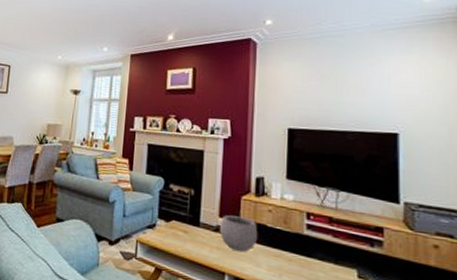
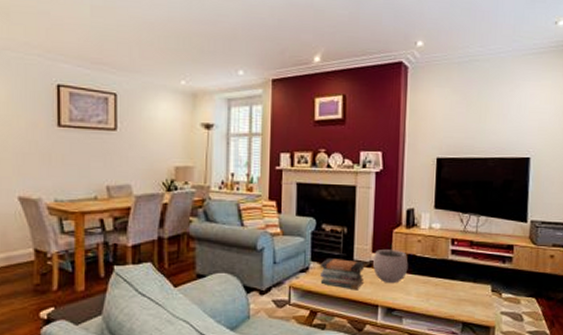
book stack: none [166,217,212,253] -> present [319,257,365,289]

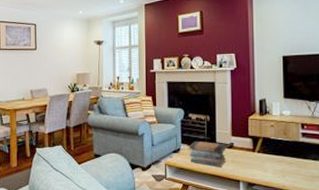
plant pot: present [373,242,409,284] -> none [233,127,264,162]

